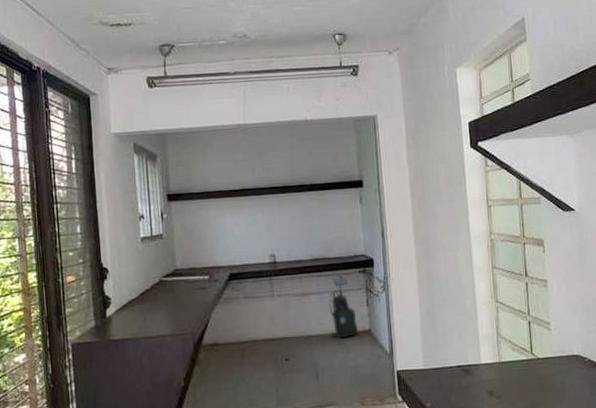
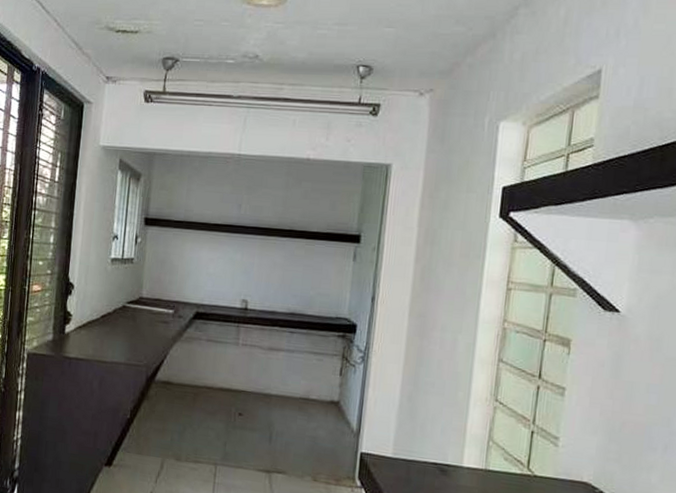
vacuum cleaner: present [329,275,359,339] -> none [293,335,326,405]

